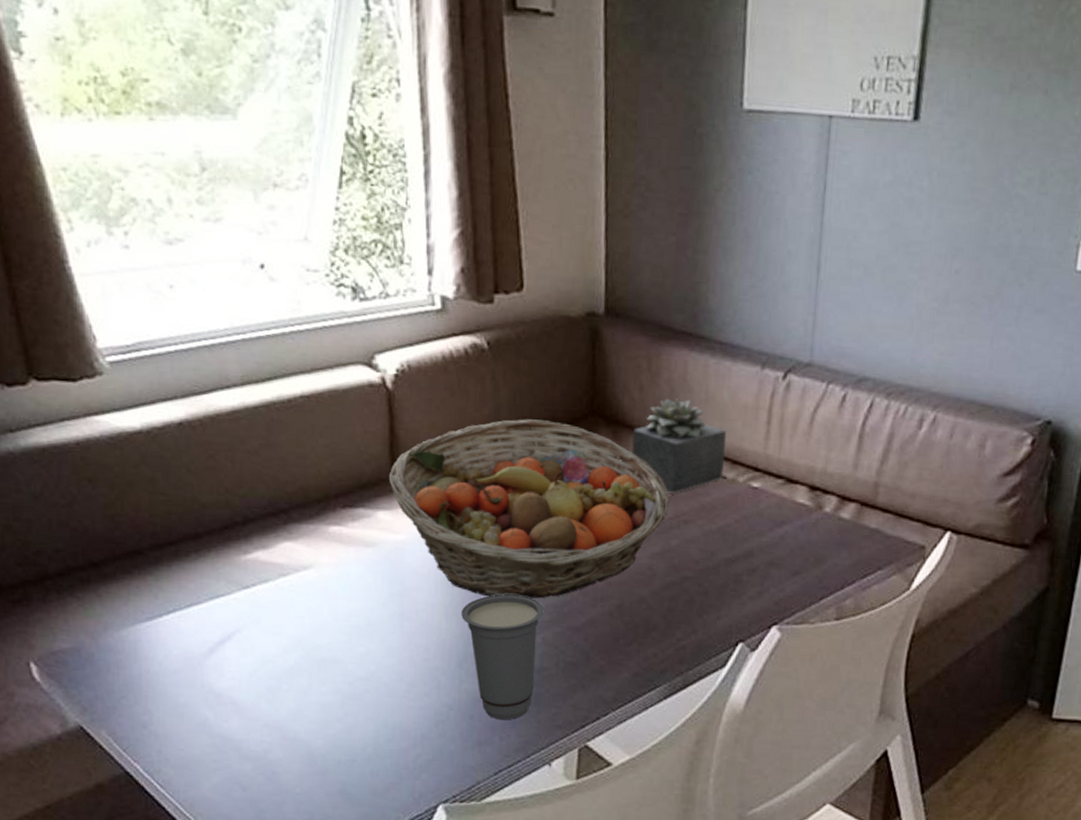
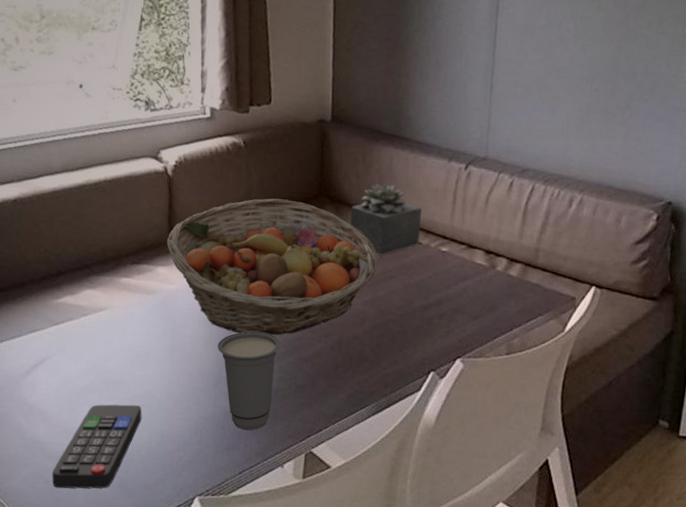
remote control: none [251,690,365,797] -> present [52,404,142,489]

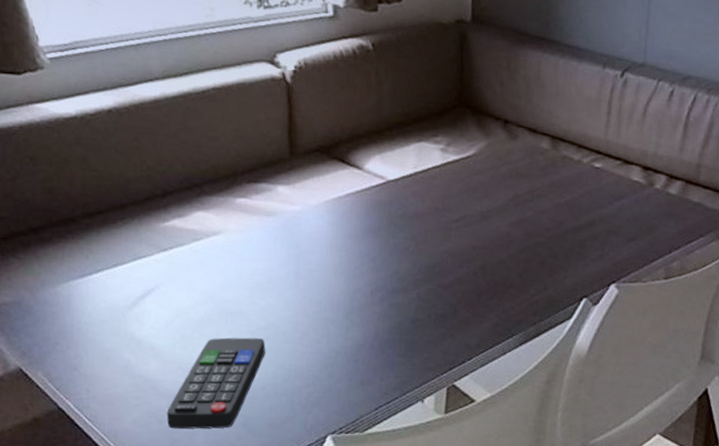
fruit basket: present [167,198,378,335] -> none [288,109,525,261]
cup: present [218,331,281,431] -> none [348,256,419,364]
succulent plant: present [350,184,422,255] -> none [493,92,574,172]

